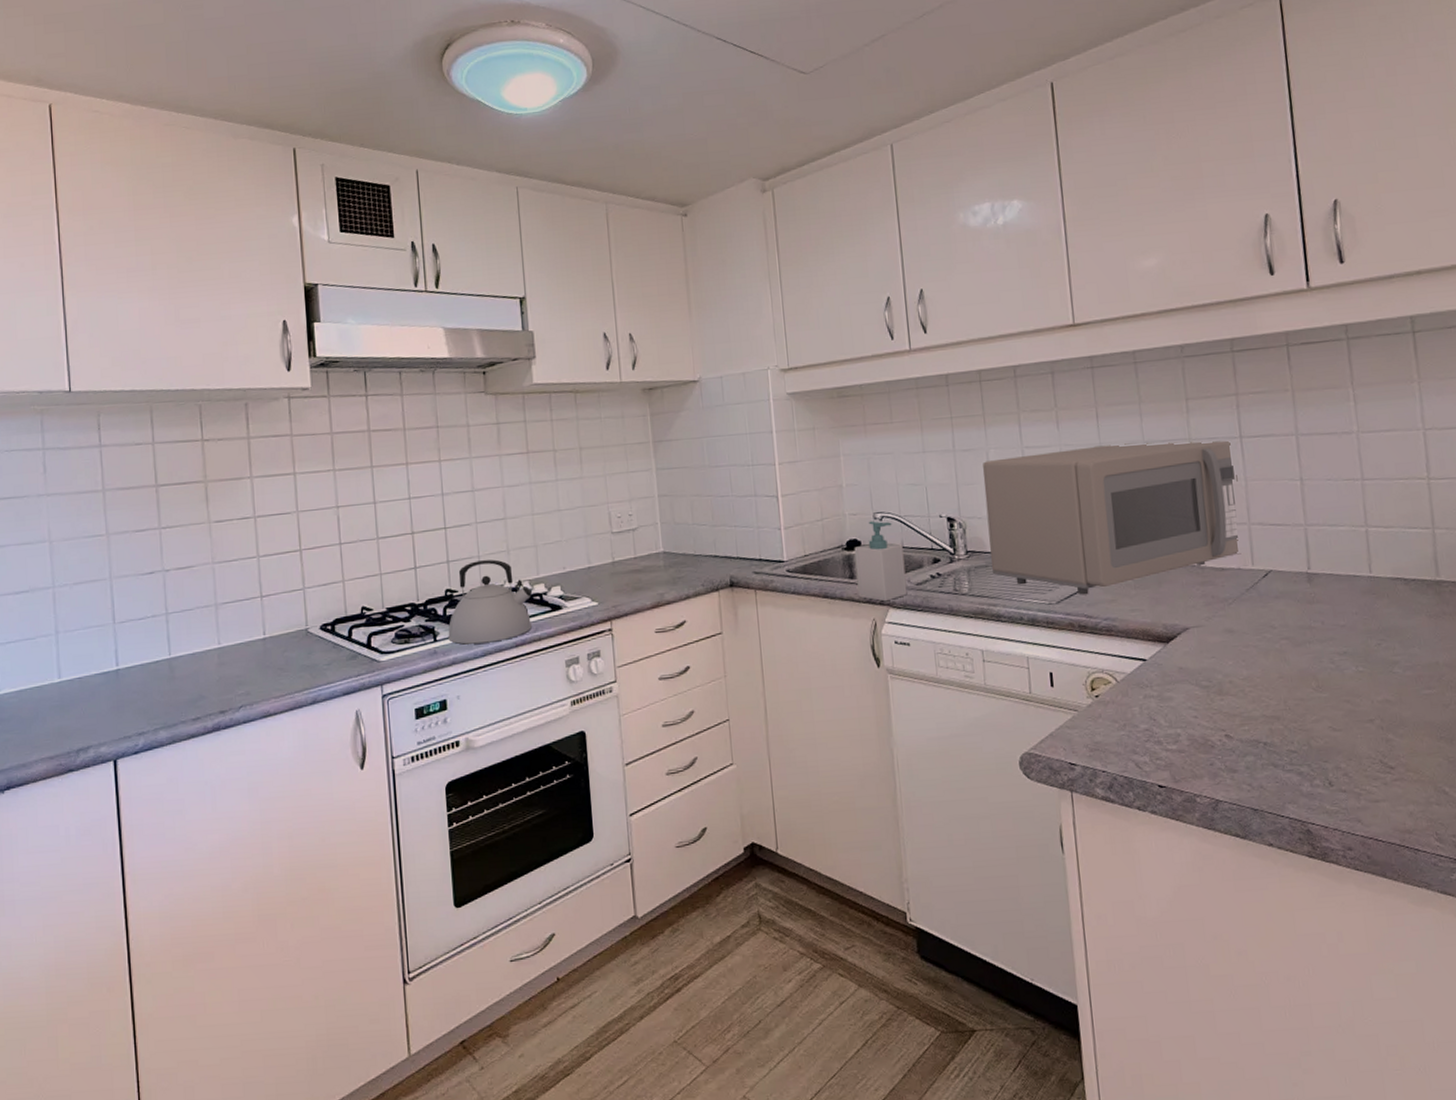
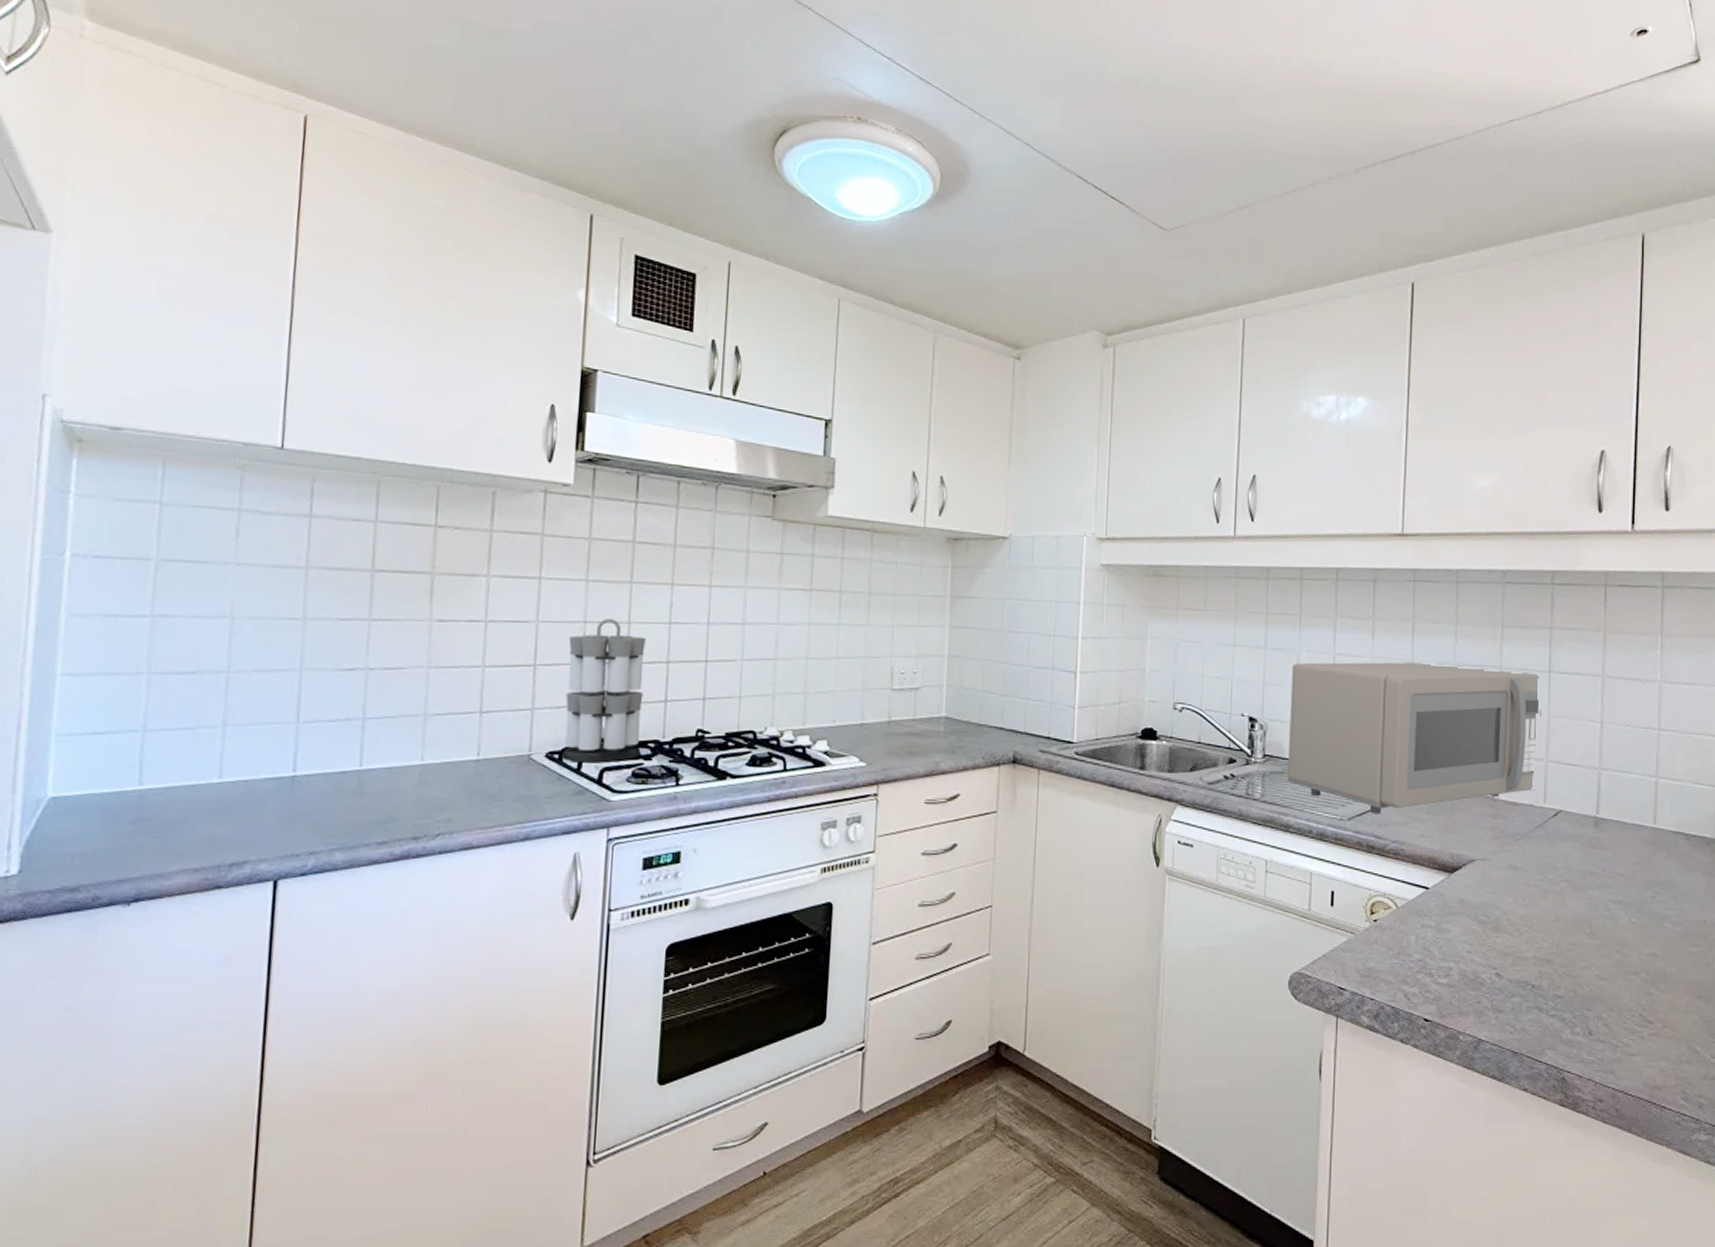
spice rack: none [325,501,400,631] -> present [561,619,646,763]
kettle: present [448,559,532,645] -> none [692,702,794,794]
soap bottle: present [854,521,908,602] -> none [1147,711,1200,798]

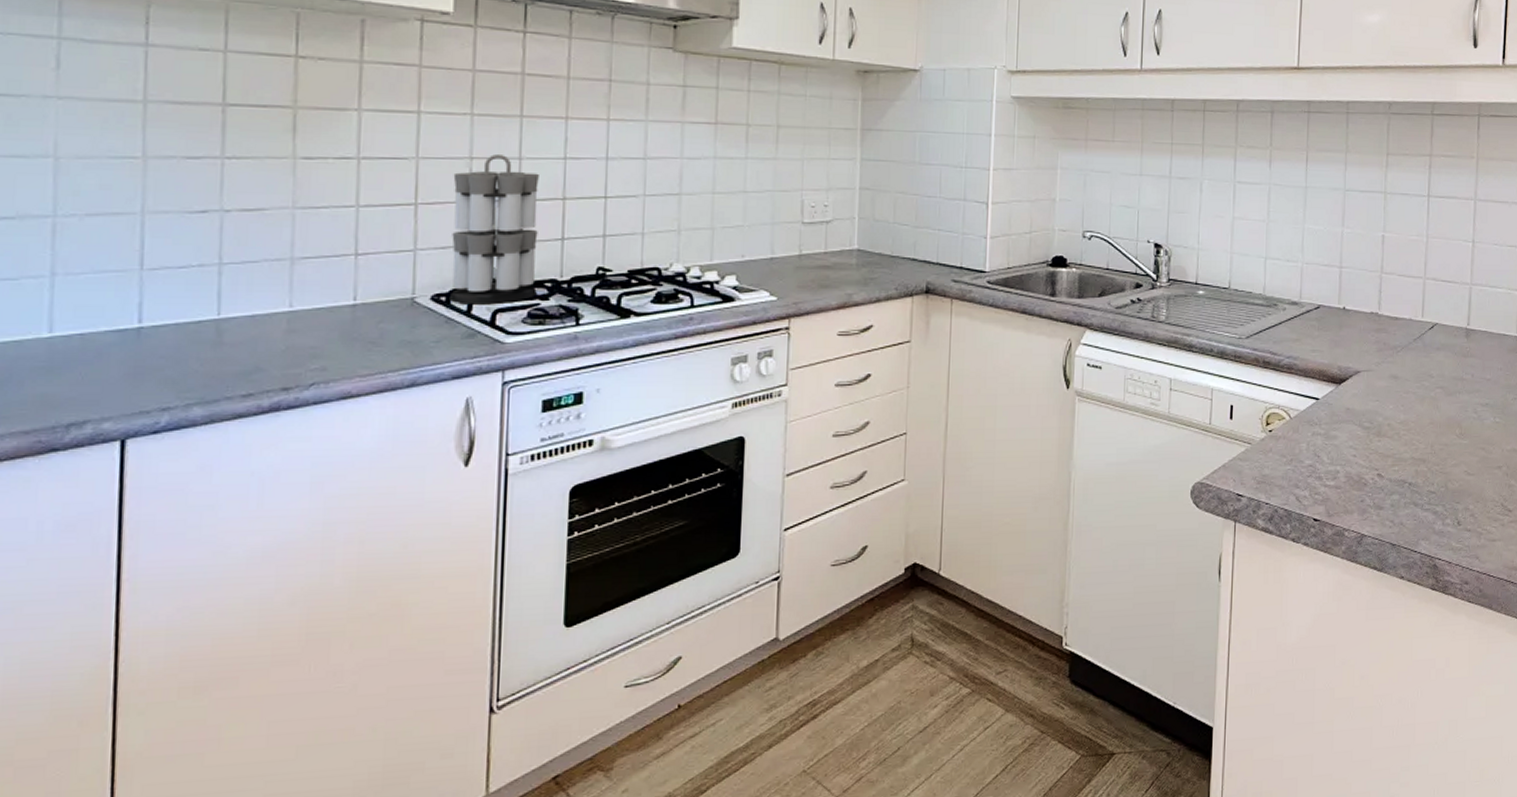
microwave: present [1287,662,1541,814] -> none [1190,189,1421,332]

